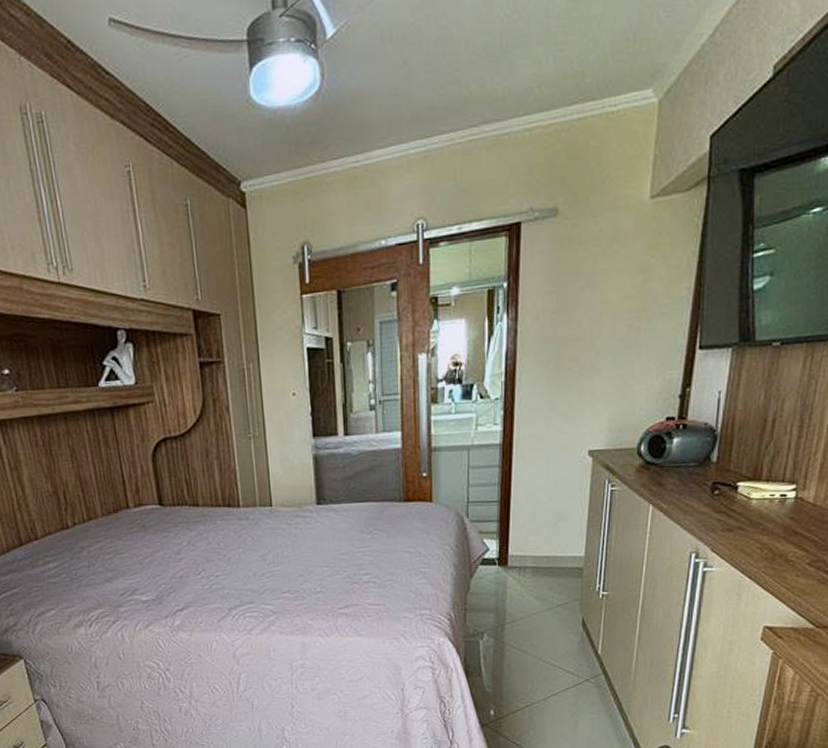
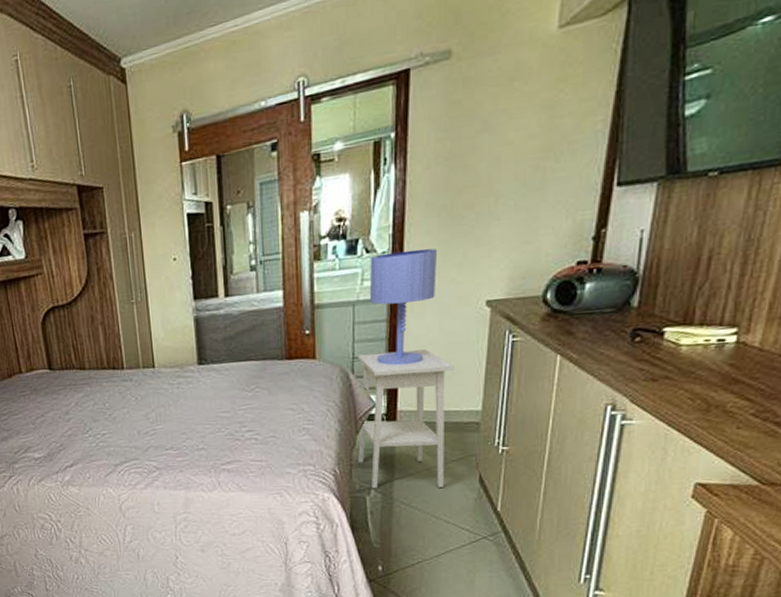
side table: none [472,496,560,633] -> present [358,349,454,489]
table lamp: none [483,397,546,511] -> present [369,248,438,366]

